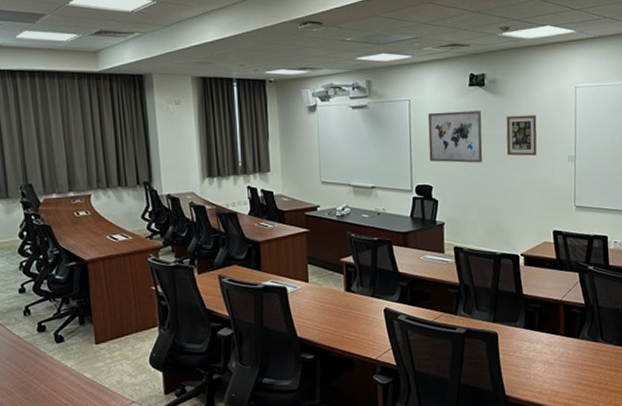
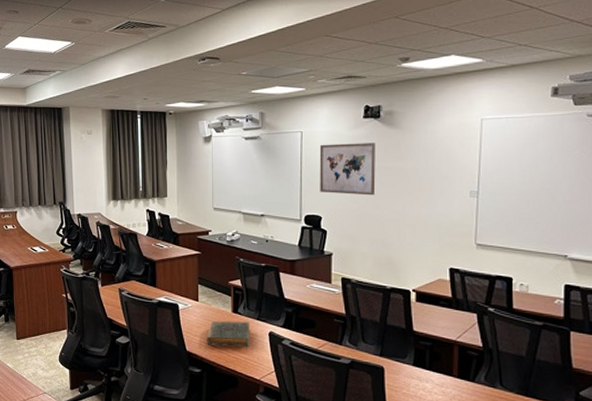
hardback book: none [319,299,365,329] -> present [207,320,250,347]
wall art: present [506,115,537,156] -> none [401,147,436,190]

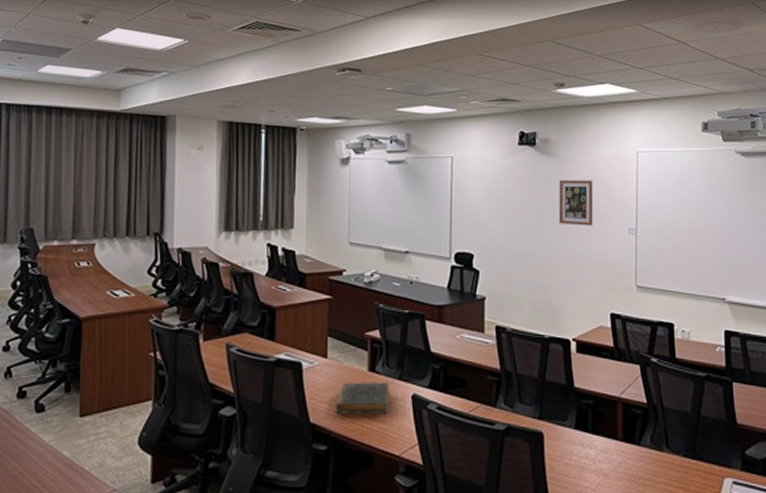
wall art: present [319,143,376,196] -> none [471,172,532,231]
wall art: none [401,147,436,190] -> present [558,179,594,226]

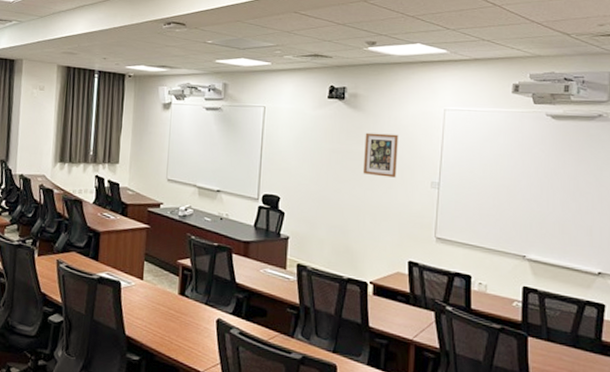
hardback book: present [336,382,389,415] -> none [149,302,197,335]

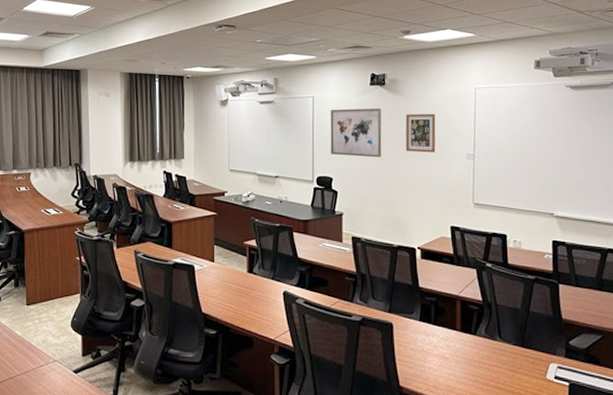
wall art: none [280,121,338,179] -> present [330,108,382,158]

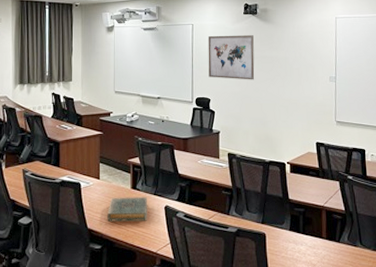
hardback book: none [223,281,265,307] -> present [107,197,147,222]
wall art: present [405,113,436,153] -> none [275,40,302,76]

